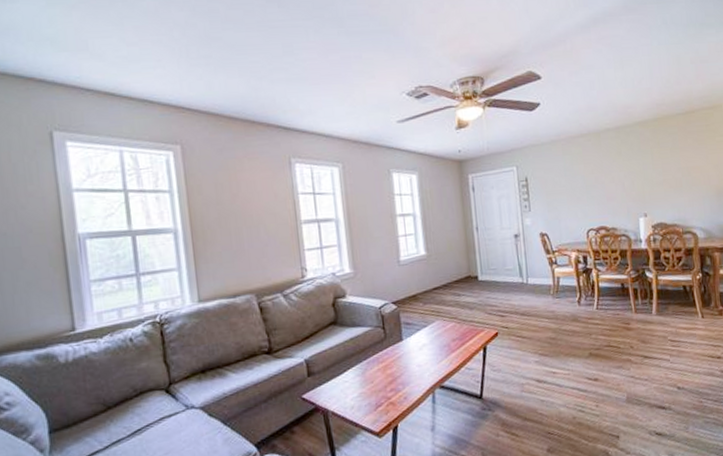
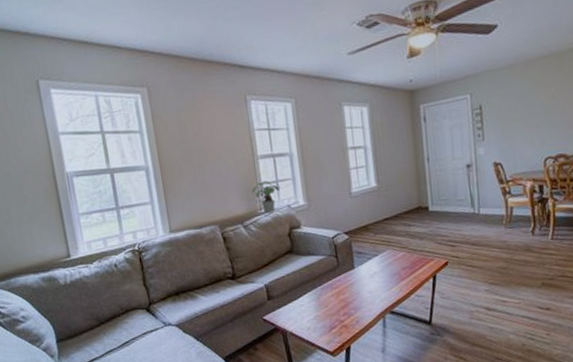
potted plant: none [294,247,327,281] -> present [252,181,282,213]

